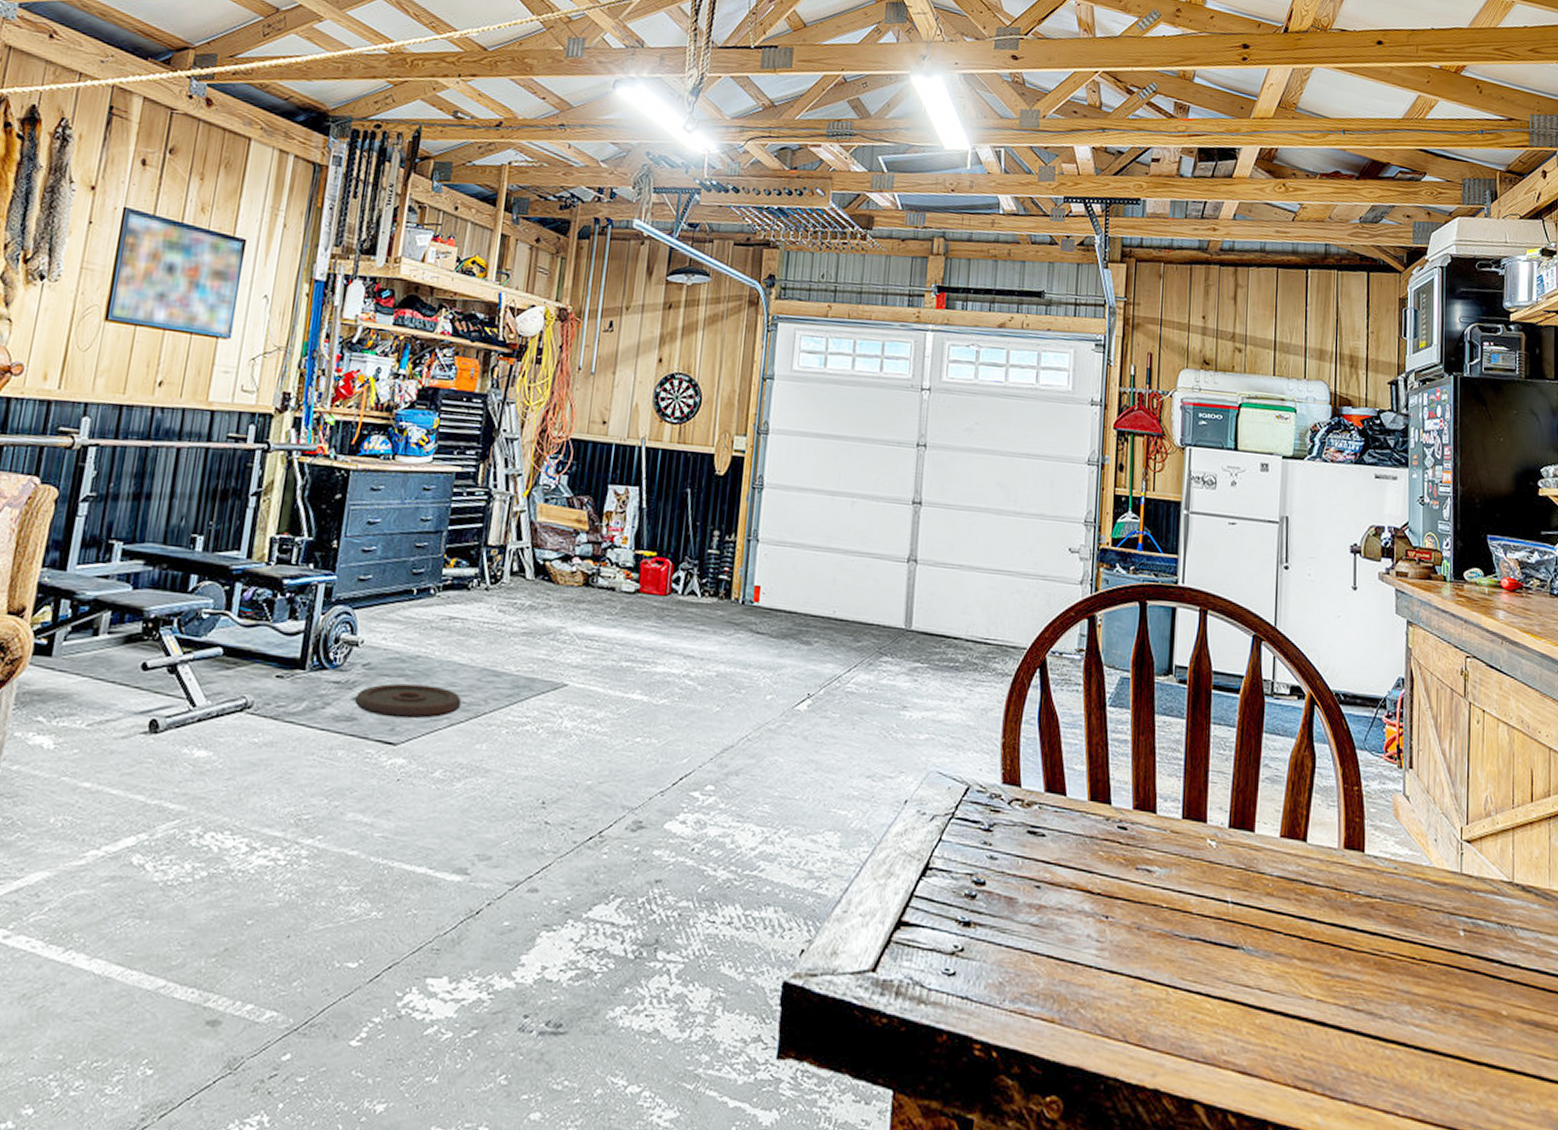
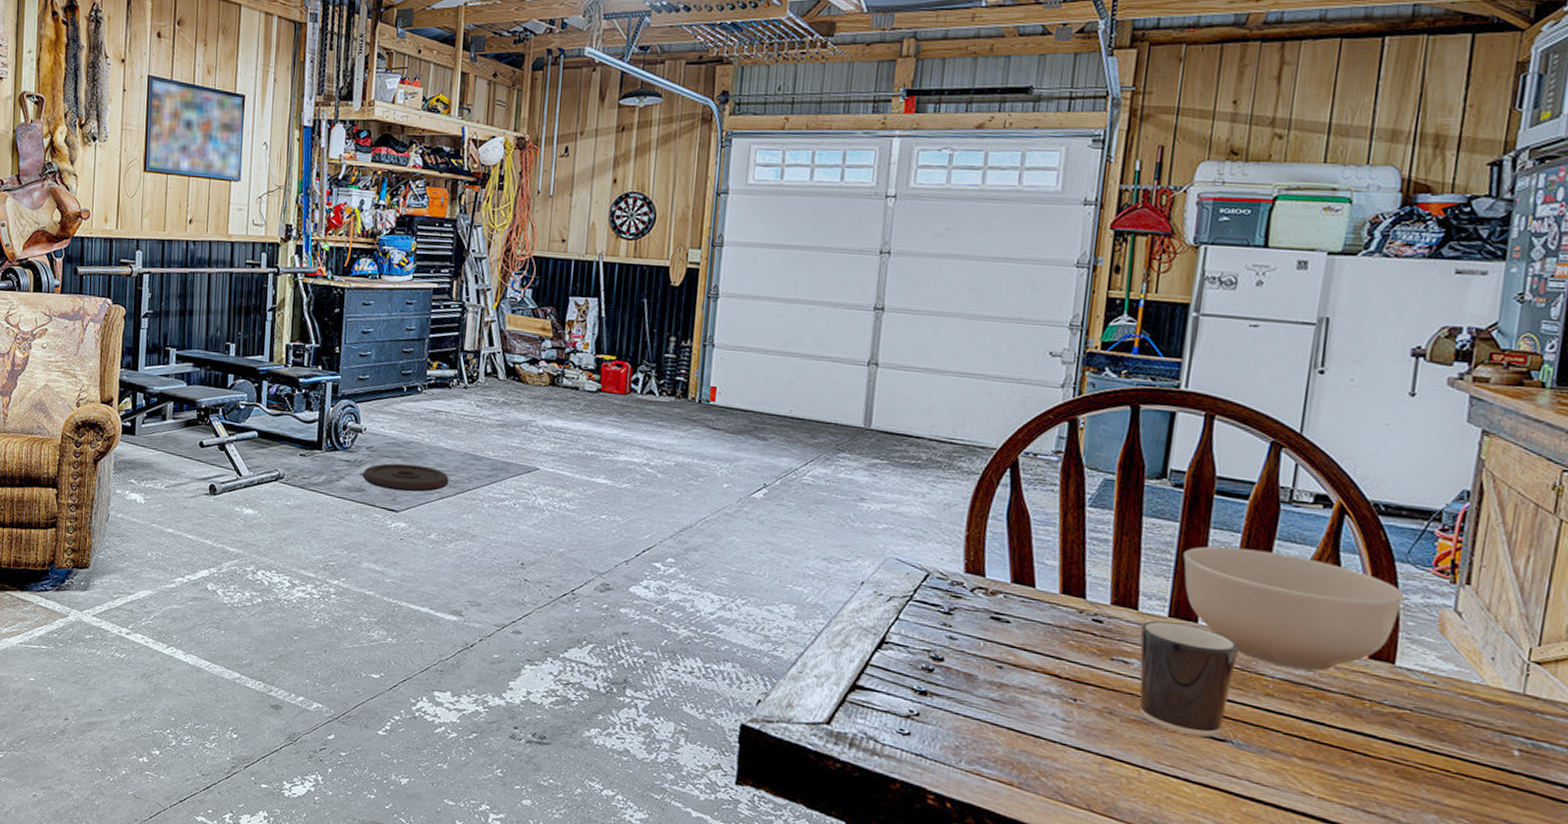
mug: none [1159,823,1242,947] -> present [1139,620,1239,738]
bowl: none [1191,742,1366,865] -> present [1183,546,1405,671]

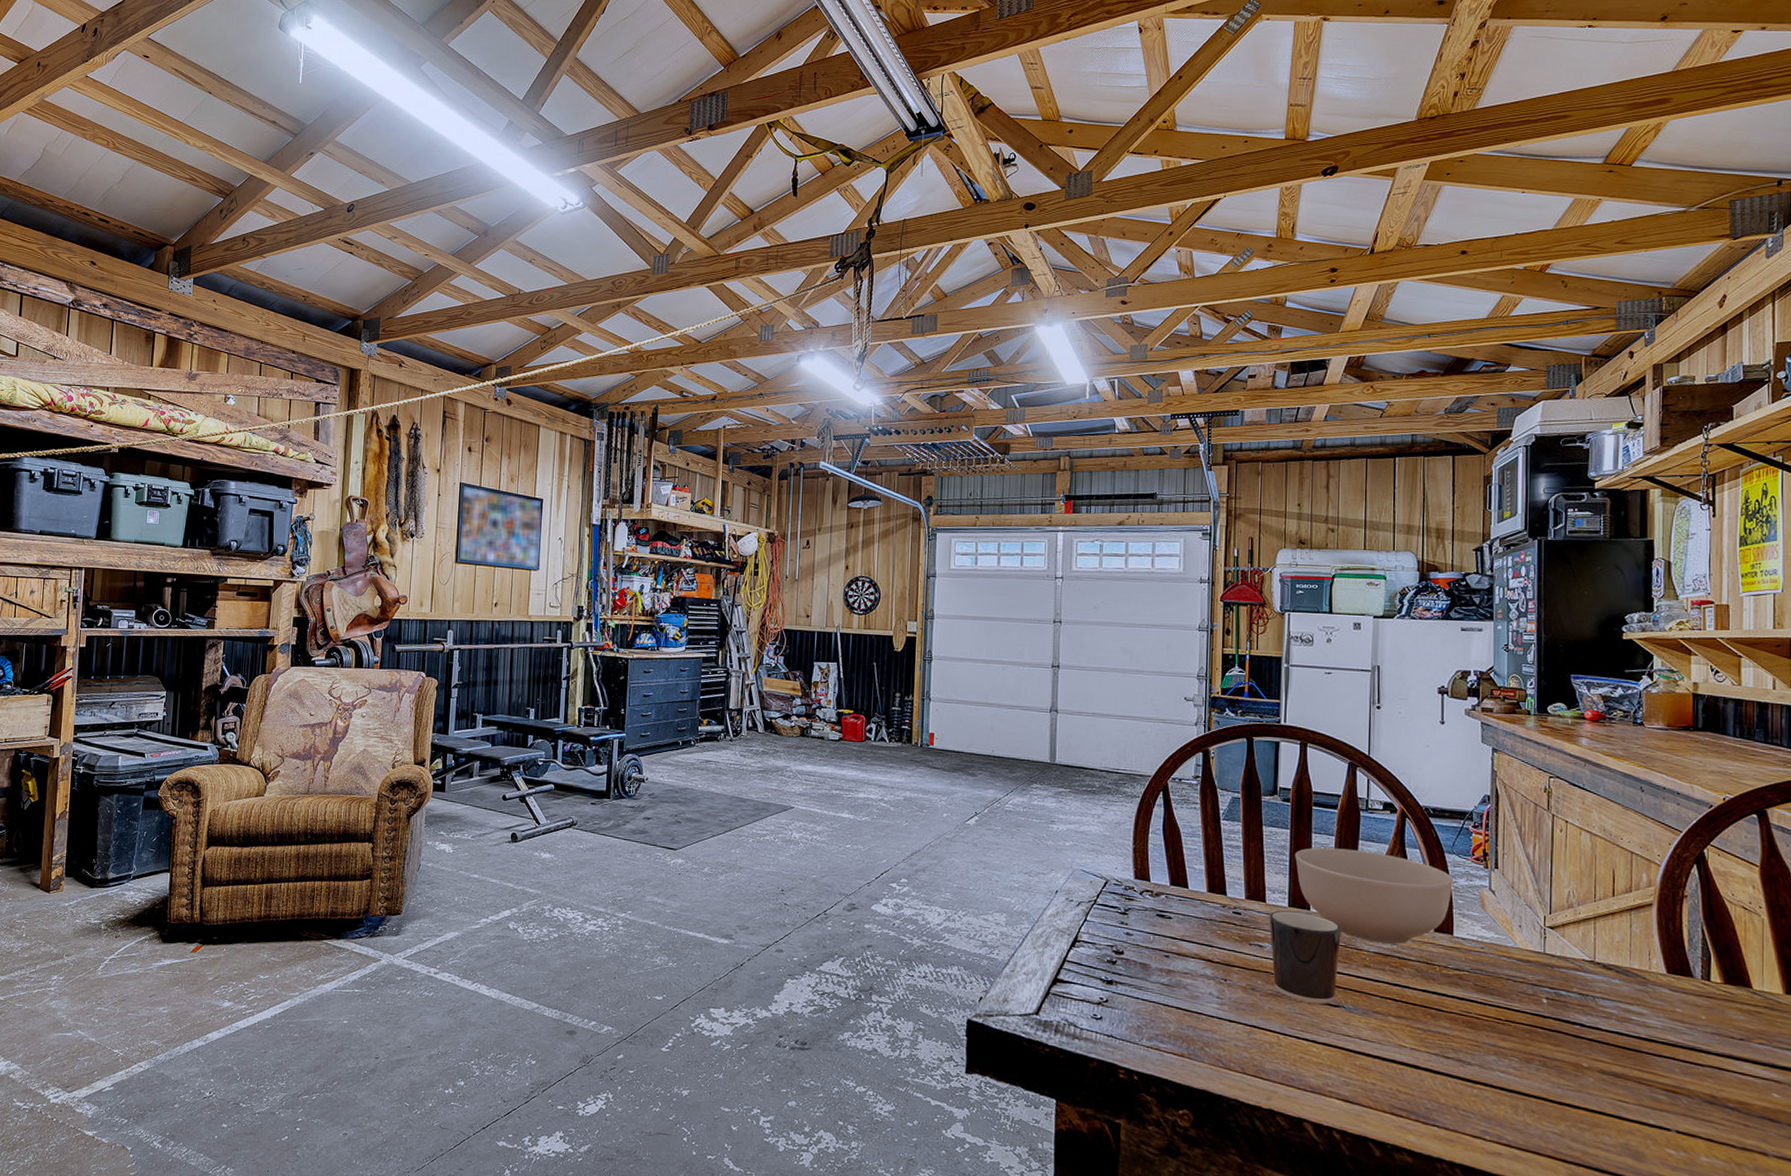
weight plate: present [363,463,449,493] -> none [646,807,719,832]

